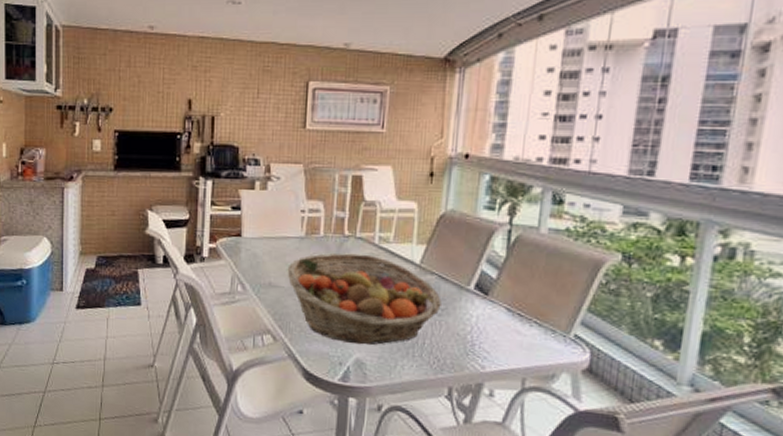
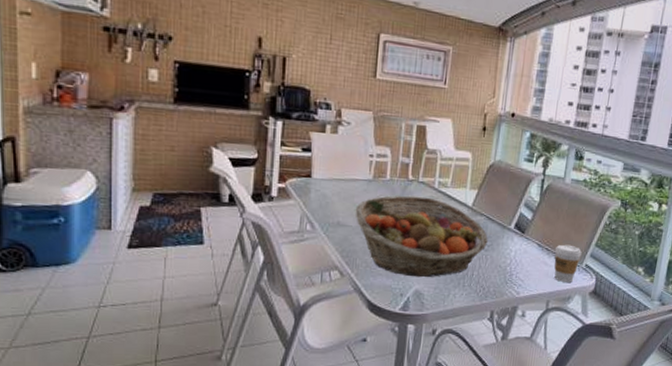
coffee cup: none [529,309,568,357] -> present [554,244,581,282]

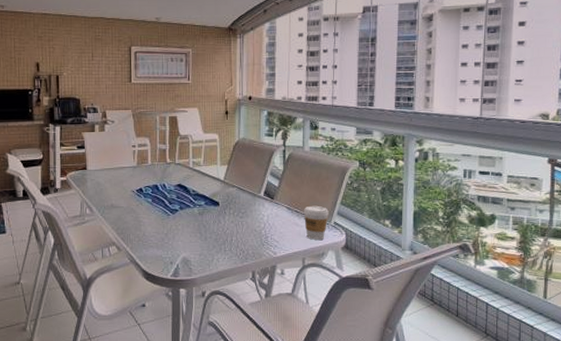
fruit basket: present [355,195,488,278] -> none [125,176,242,246]

